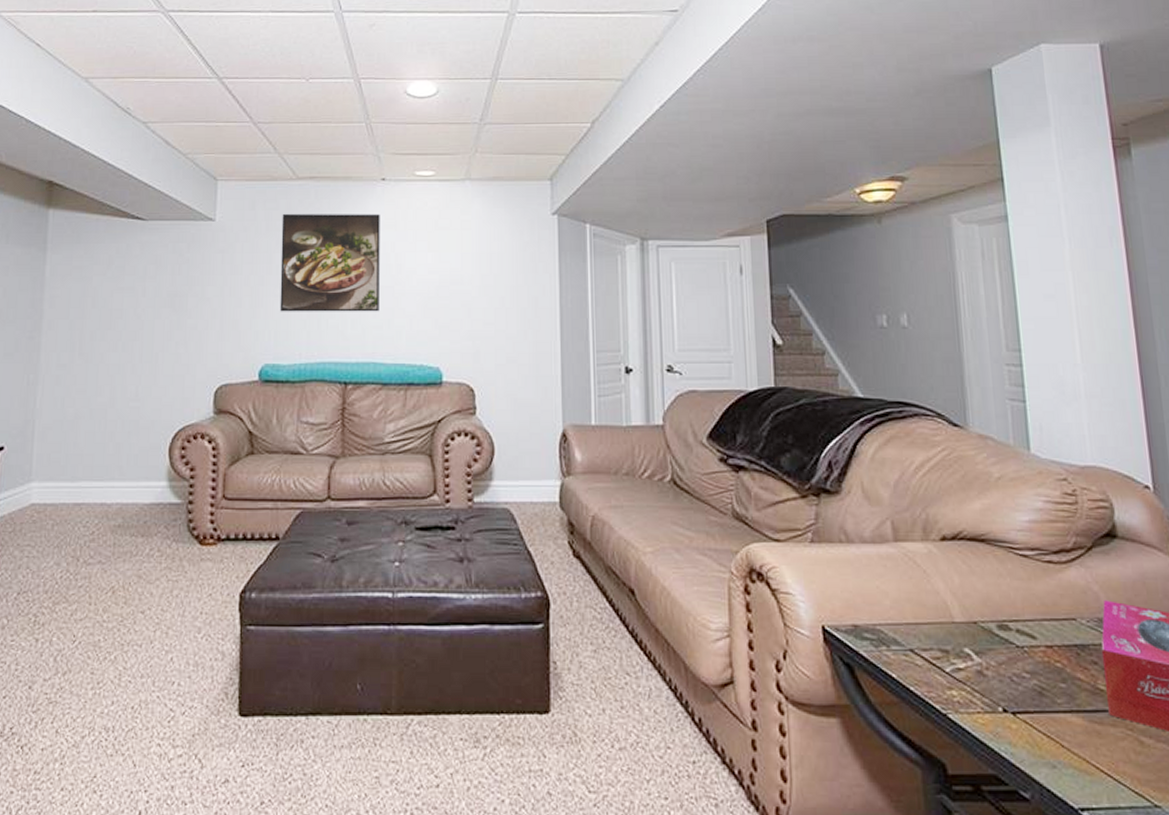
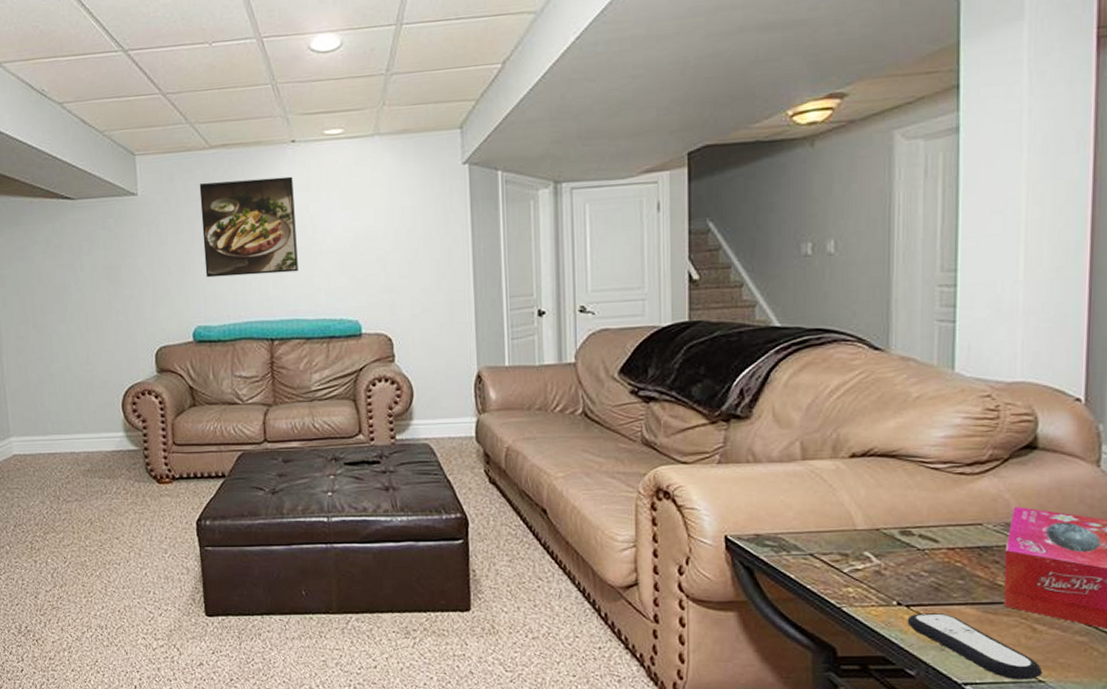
remote control: none [1015,722,1157,805] -> present [907,613,1043,680]

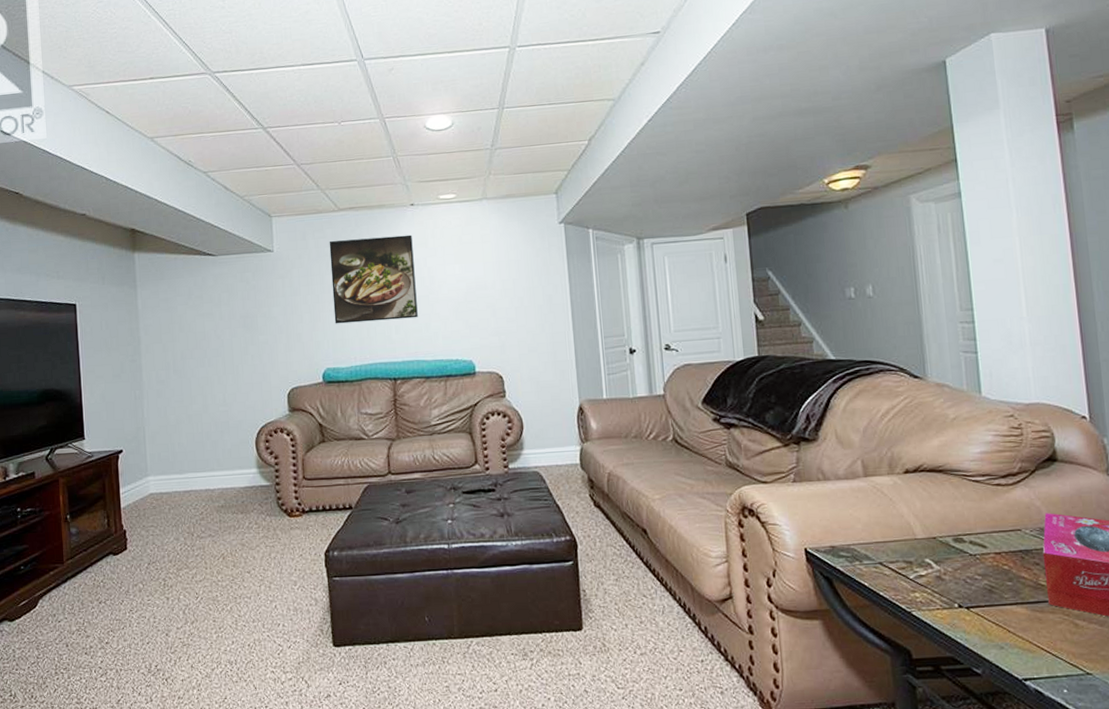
remote control: present [907,613,1043,680] -> none [968,613,1089,674]

